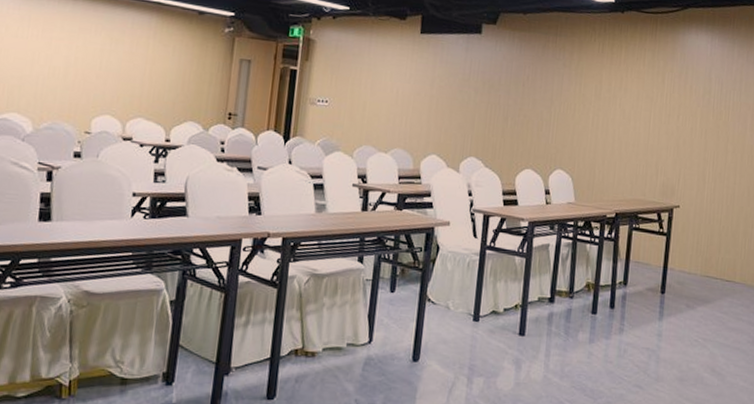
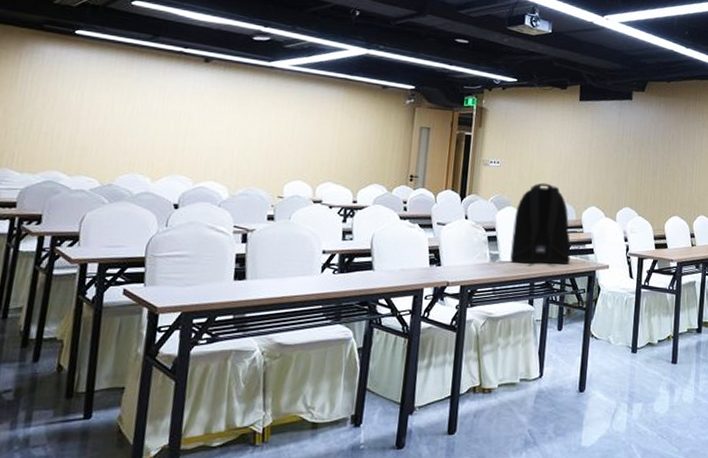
backpack: none [338,126,407,221] -> present [510,182,571,266]

